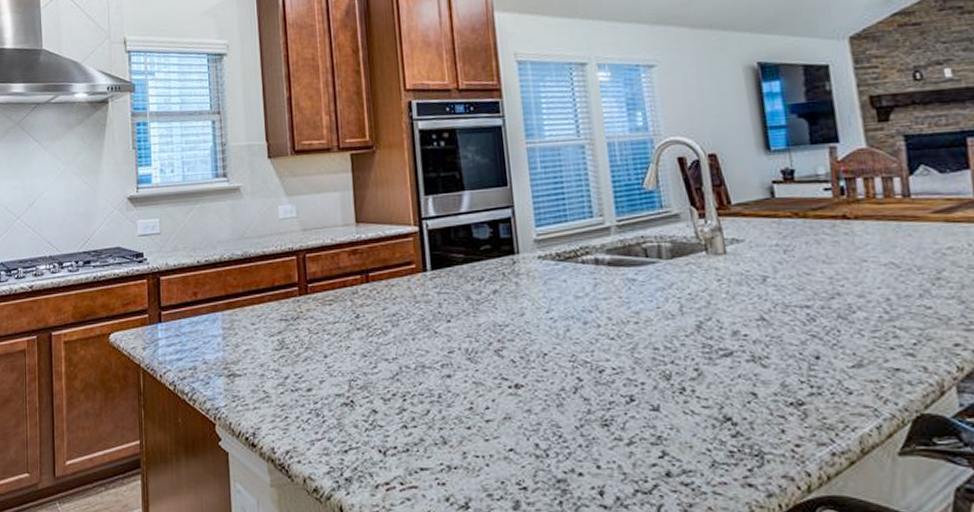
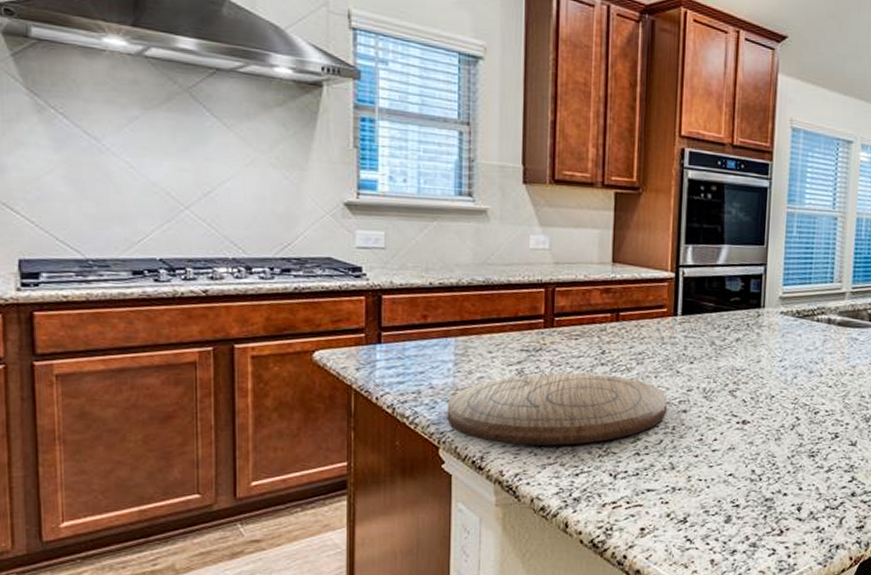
cutting board: none [219,340,430,420] -> present [447,373,668,446]

